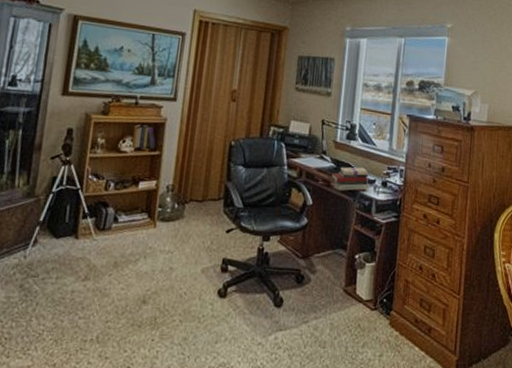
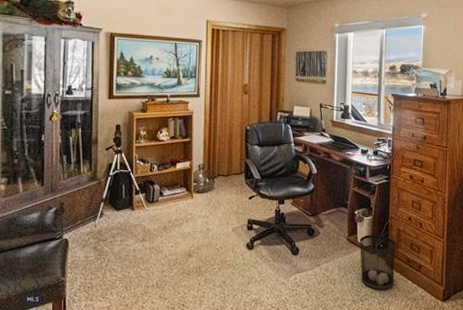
books: present [331,166,370,192] -> none [330,140,364,160]
waste bin: none [358,285,402,358] -> present [359,234,395,290]

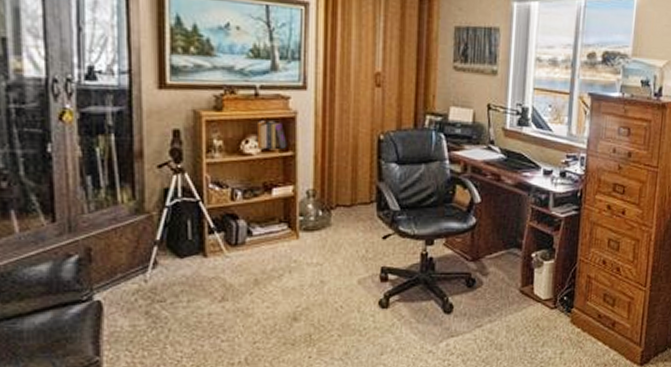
waste bin: present [359,234,395,290] -> none [536,283,584,356]

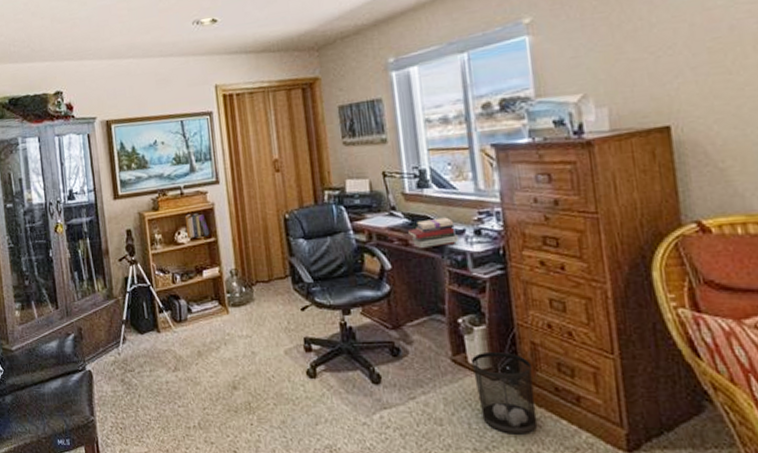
books: none [501,157,546,185] -> present [407,217,460,248]
waste bin: none [536,283,584,356] -> present [470,351,538,435]

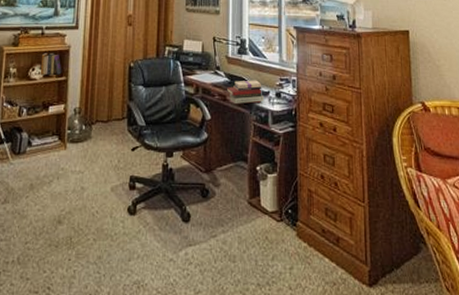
waste bin: present [470,351,538,435] -> none [263,196,308,271]

